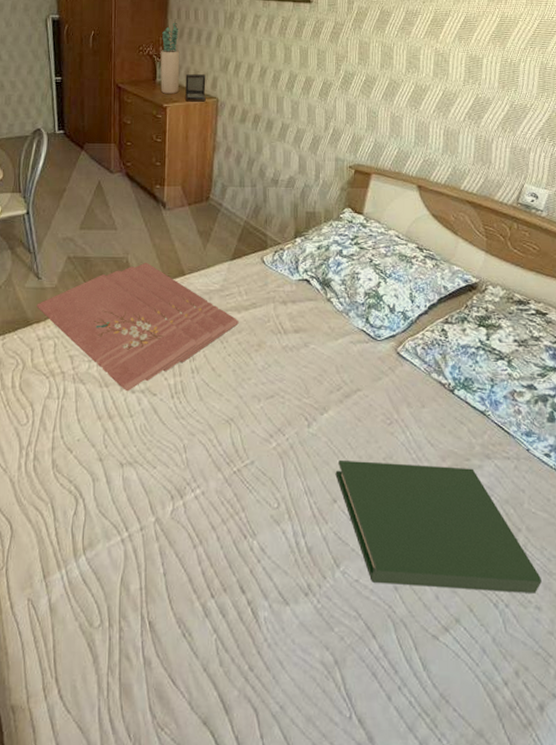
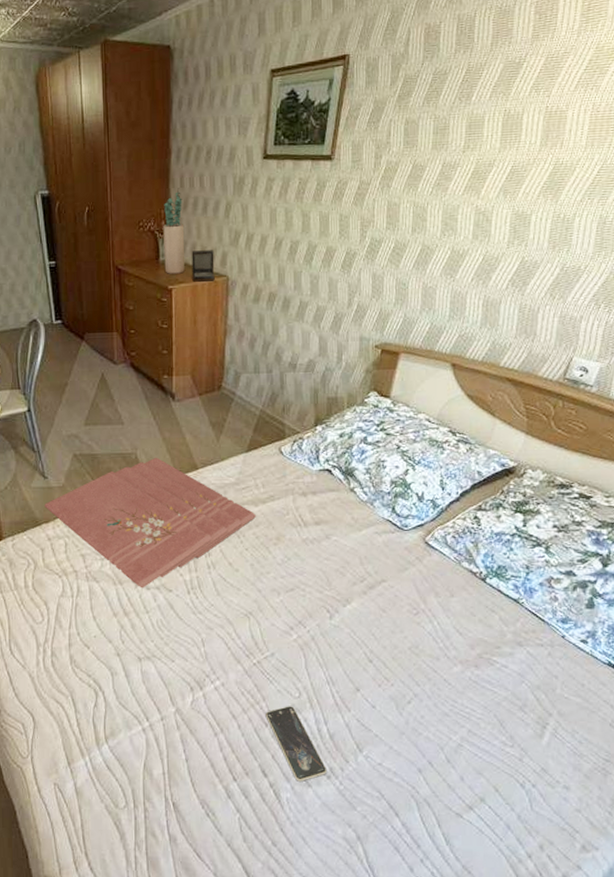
smartphone: none [244,517,305,599] -> present [265,706,328,782]
hardback book: present [335,461,542,593] -> none [358,651,571,774]

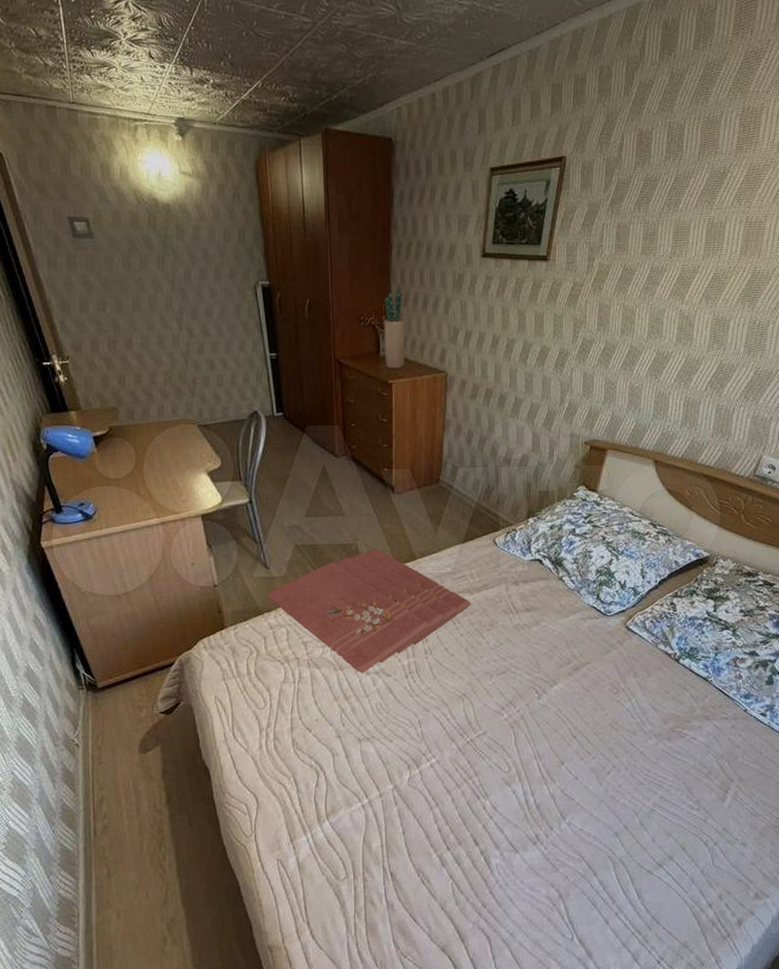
jewelry box: present [191,250,215,282] -> none [411,346,434,377]
smartphone: present [265,706,328,782] -> none [477,780,534,848]

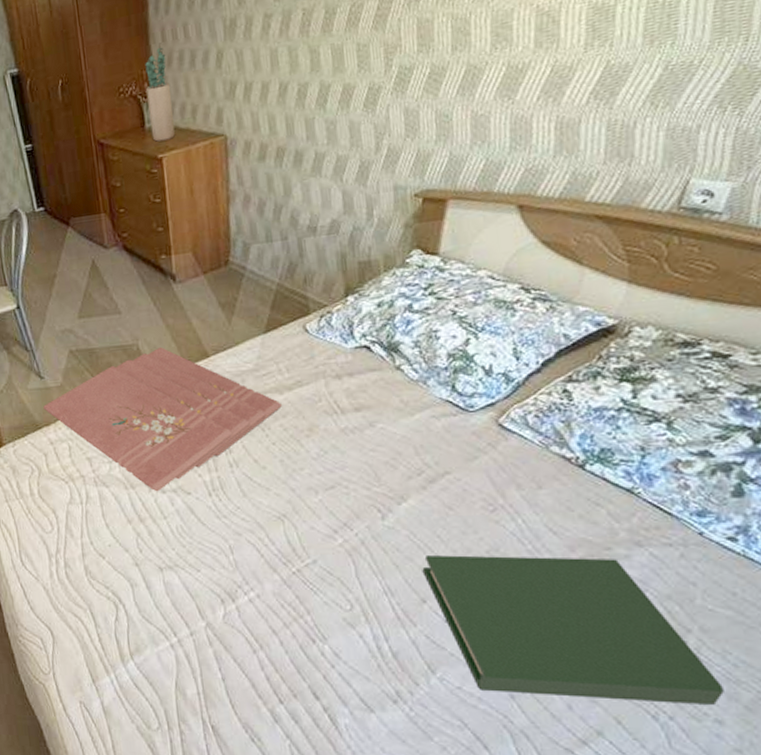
hardback book: none [563,727,748,833] -> present [422,555,724,705]

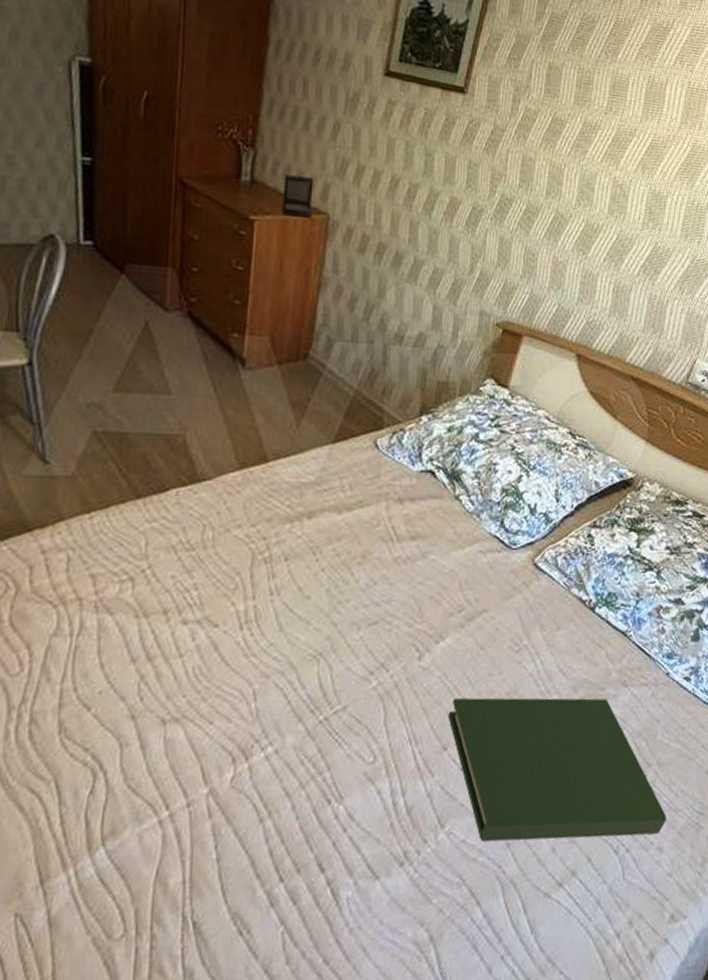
towel: present [43,346,282,492] -> none [40,442,338,623]
vase: present [145,43,175,142] -> none [246,90,279,202]
jewelry box: none [181,107,211,147] -> present [282,174,314,218]

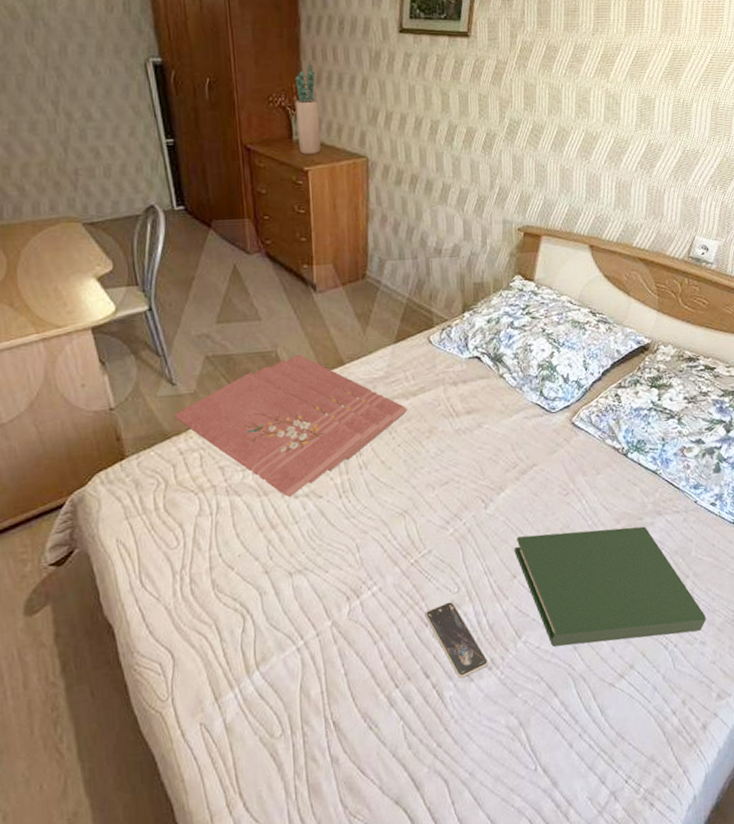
towel: none [40,442,338,623] -> present [174,354,407,498]
vase: none [246,90,279,202] -> present [295,60,321,155]
jewelry box: present [282,174,314,218] -> none [327,129,354,163]
smartphone: none [329,774,401,874] -> present [425,602,489,678]

